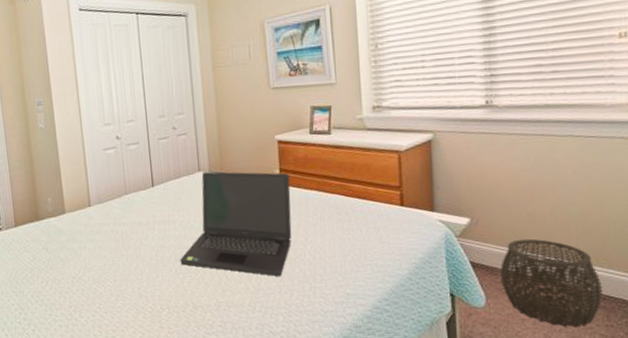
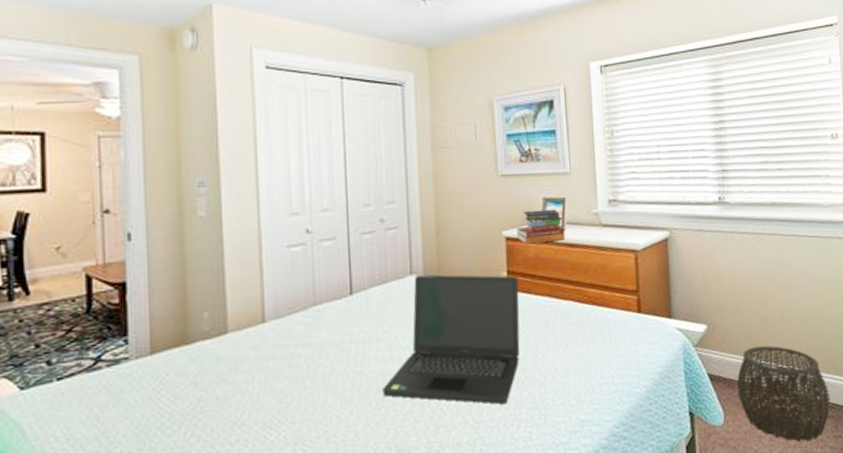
books: none [287,116,332,147] -> present [516,209,566,245]

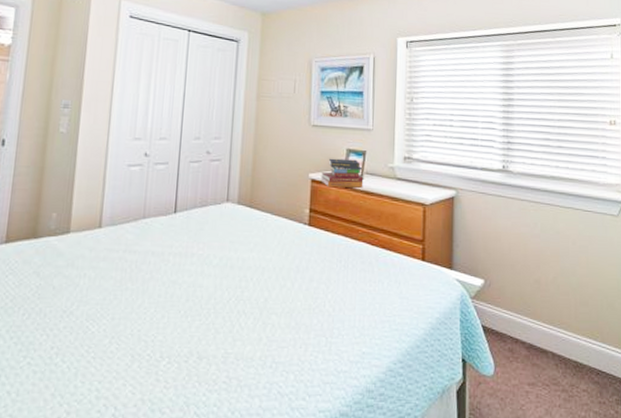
laptop: present [382,274,520,405] -> none [191,204,319,328]
woven basket: present [736,345,831,442] -> none [508,305,597,403]

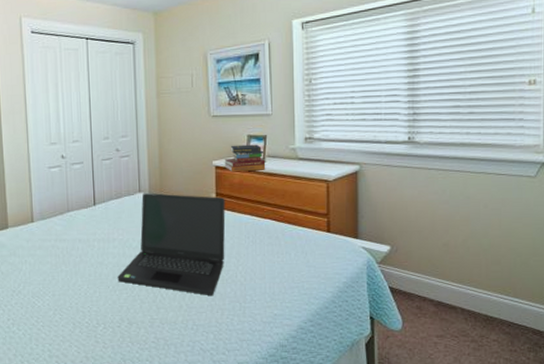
laptop: none [191,204,319,328] -> present [117,193,226,296]

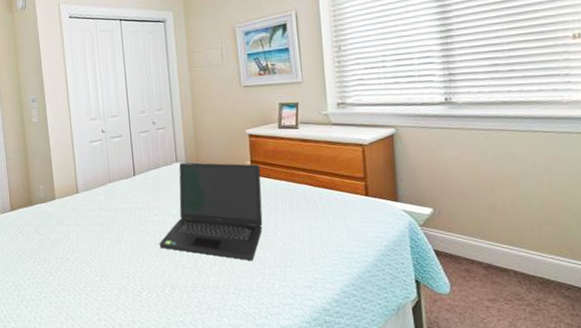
books: present [224,144,266,172] -> none [257,111,299,140]

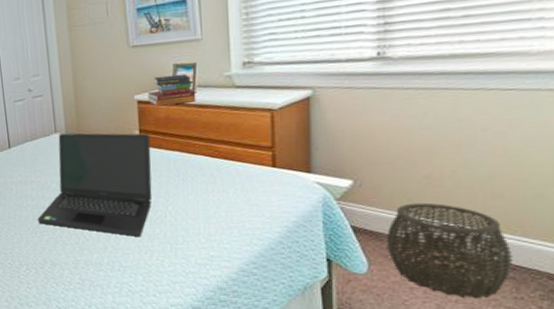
books: none [257,111,299,140] -> present [147,74,196,107]
woven basket: none [463,228,567,316] -> present [385,202,513,299]

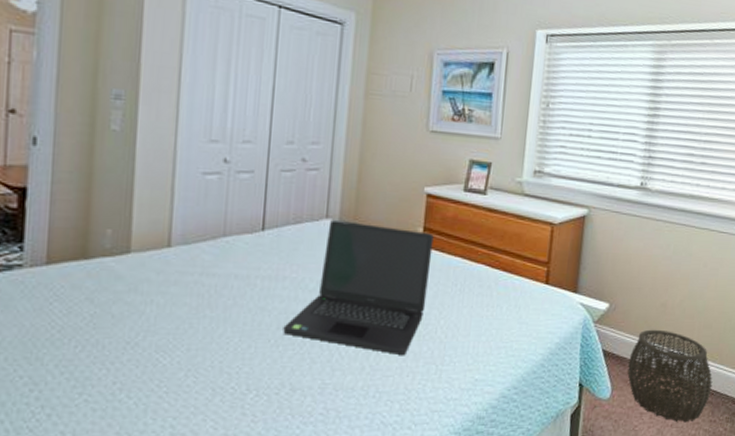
books: present [147,74,196,107] -> none [437,170,487,205]

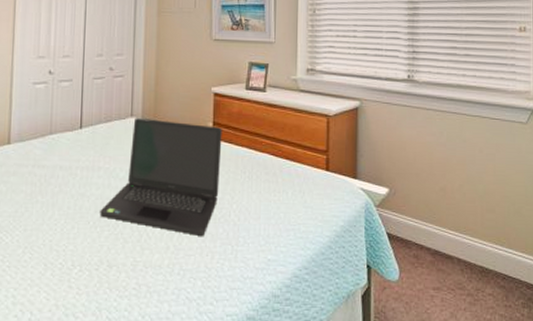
woven basket: present [627,329,713,423] -> none [413,213,503,307]

